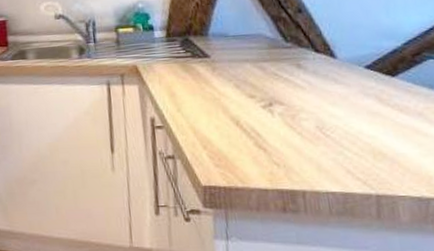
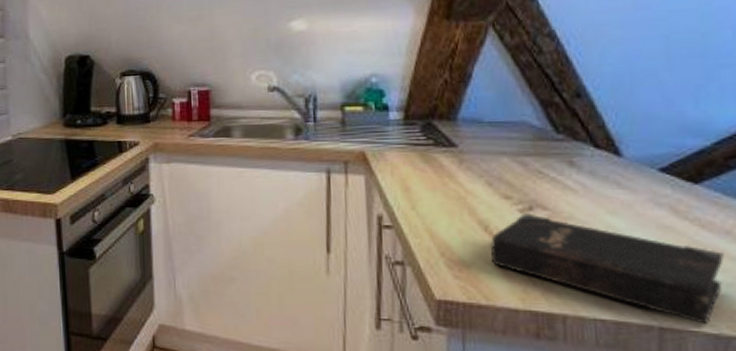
hardback book: none [241,109,420,190] -> present [489,213,724,325]

